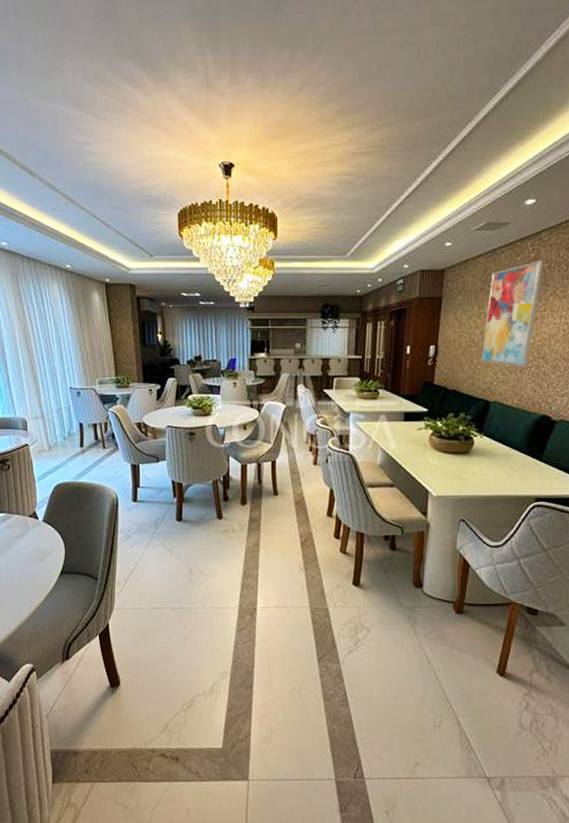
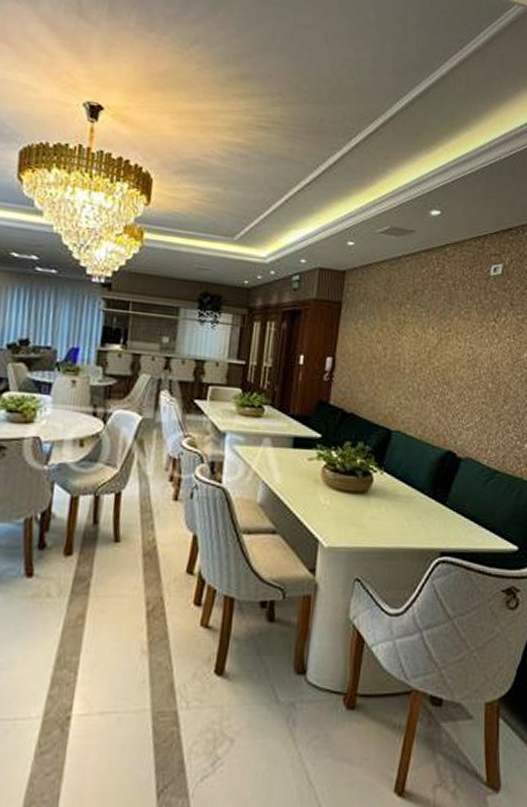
wall art: present [481,260,544,368] -> none [383,276,448,394]

